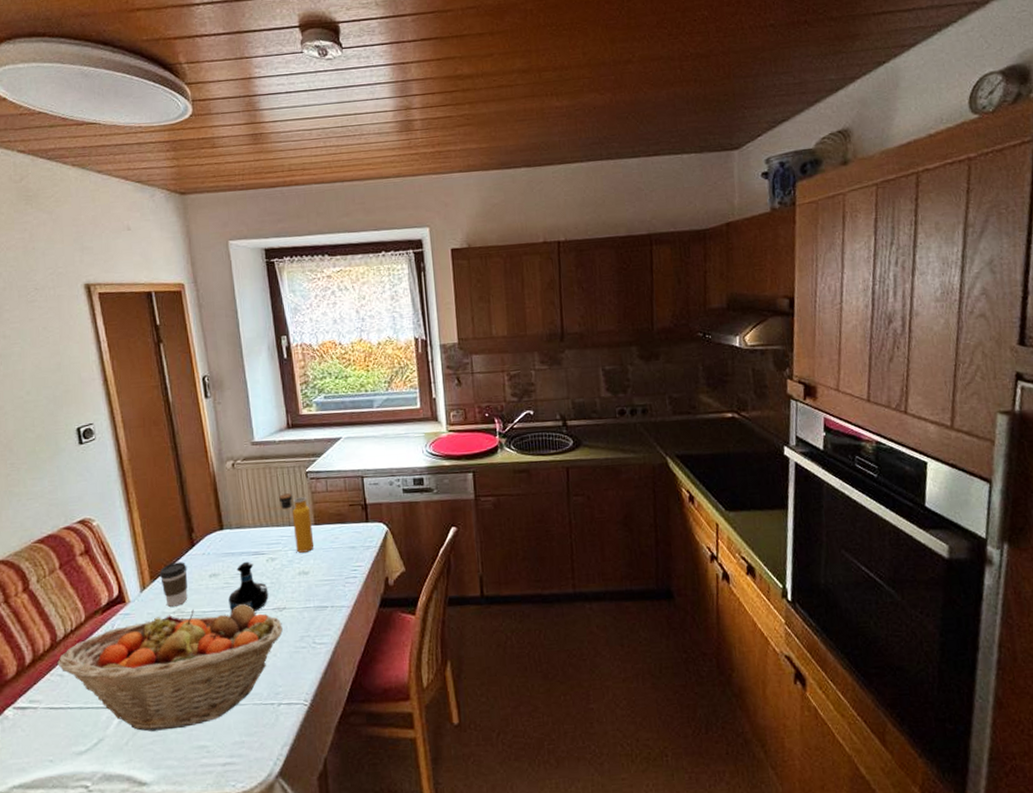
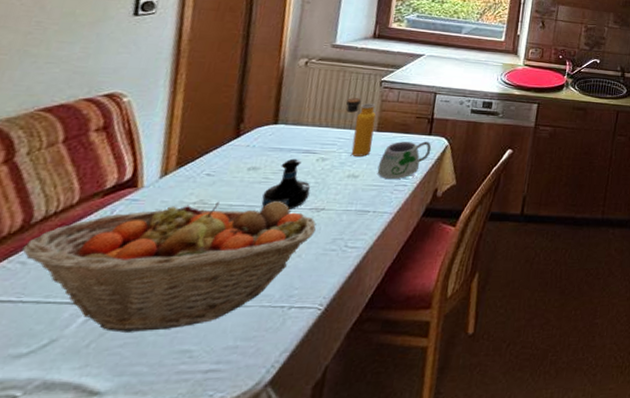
coffee cup: present [160,562,188,608] -> none [188,151,225,198]
mug: none [324,529,372,573] -> present [377,141,432,180]

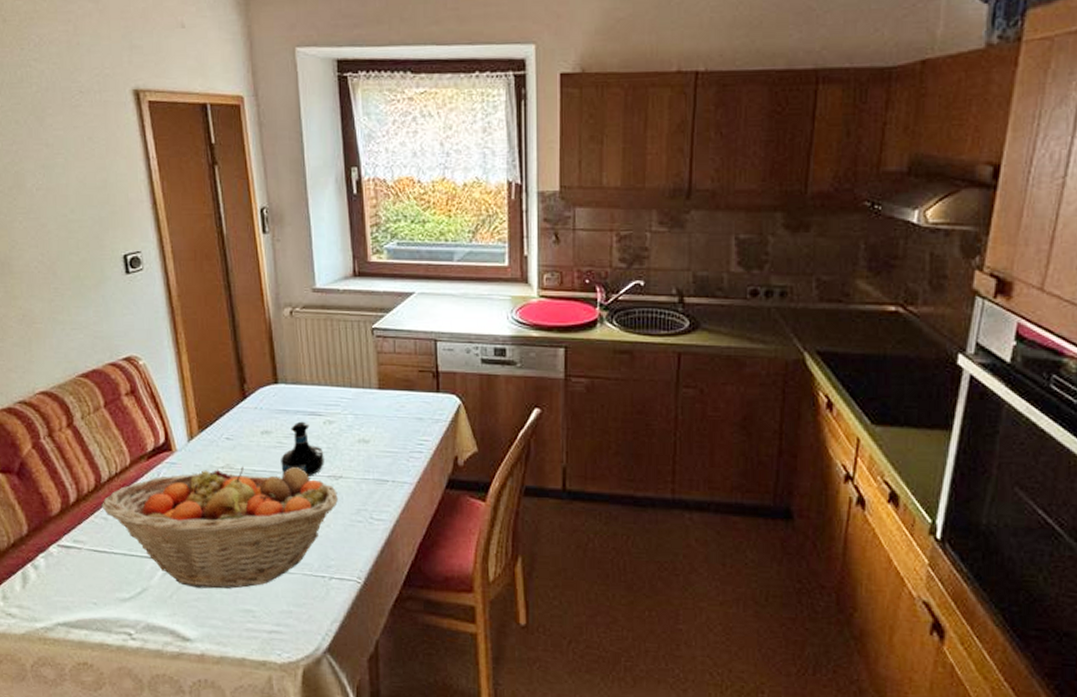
water bottle: present [346,93,377,157] -> none [339,345,377,419]
mug: present [377,141,432,180] -> none [387,400,443,445]

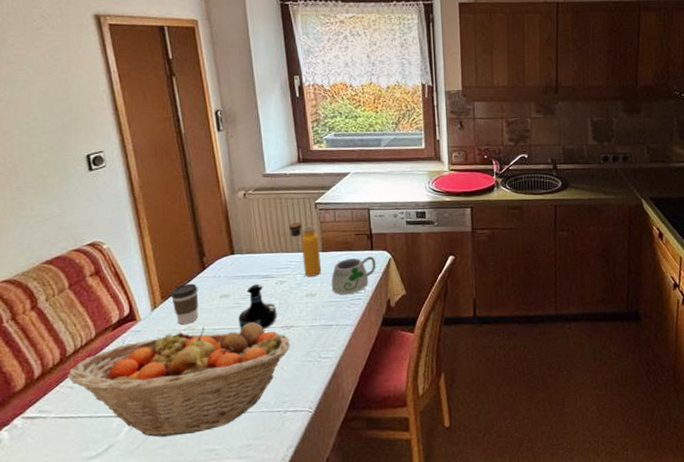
coffee cup: none [209,414,238,462] -> present [171,283,199,325]
water bottle: none [339,345,377,419] -> present [288,218,322,277]
mug: none [387,400,443,445] -> present [331,256,376,295]

